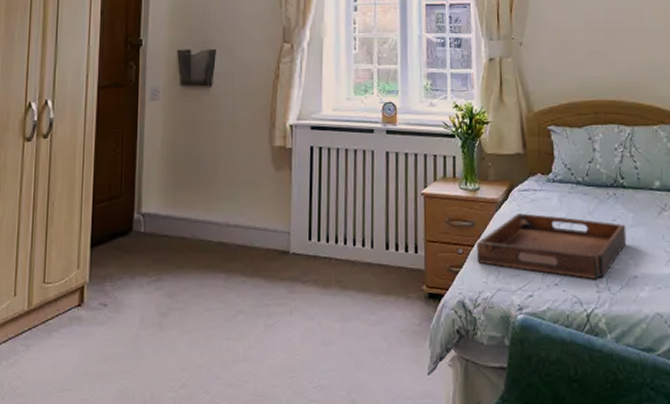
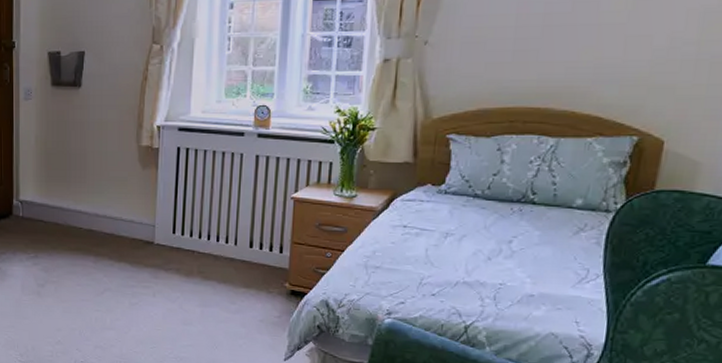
serving tray: present [477,213,627,280] -> none [347,223,529,294]

